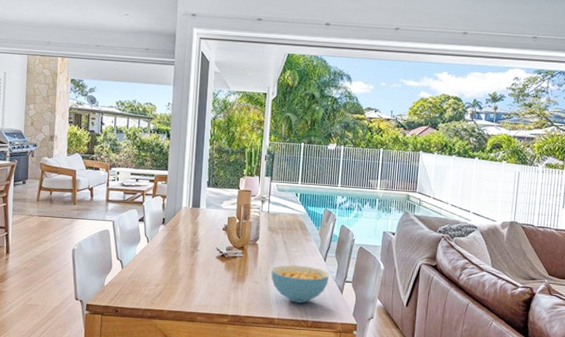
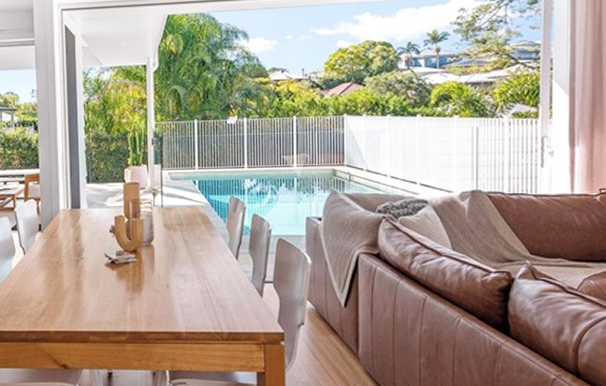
cereal bowl: present [271,264,329,303] -> none [172,266,243,312]

